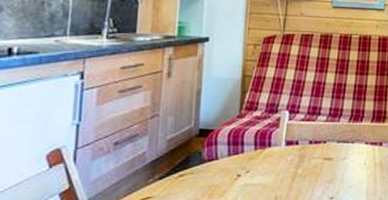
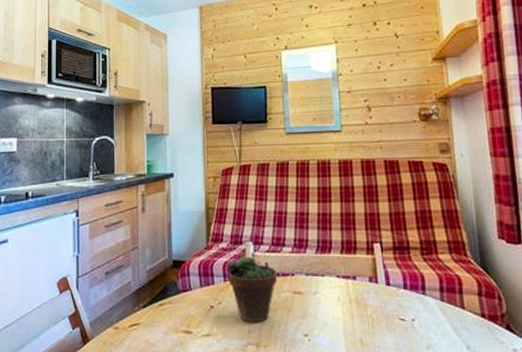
succulent plant: none [259,105,310,190] -> present [227,236,278,323]

